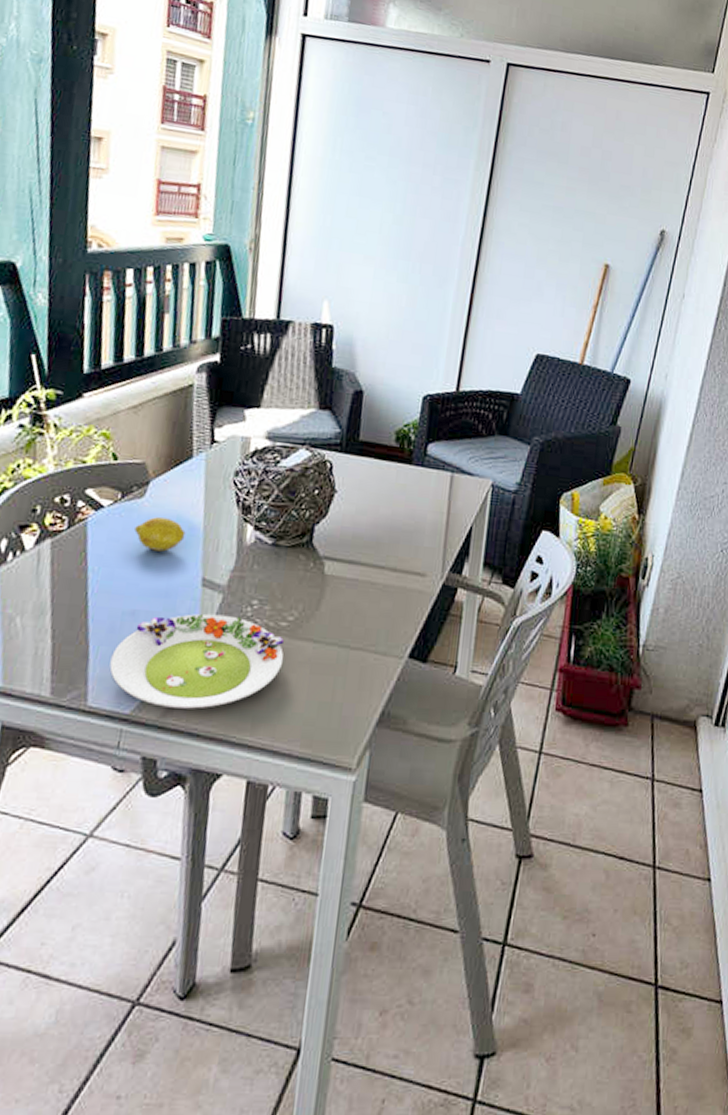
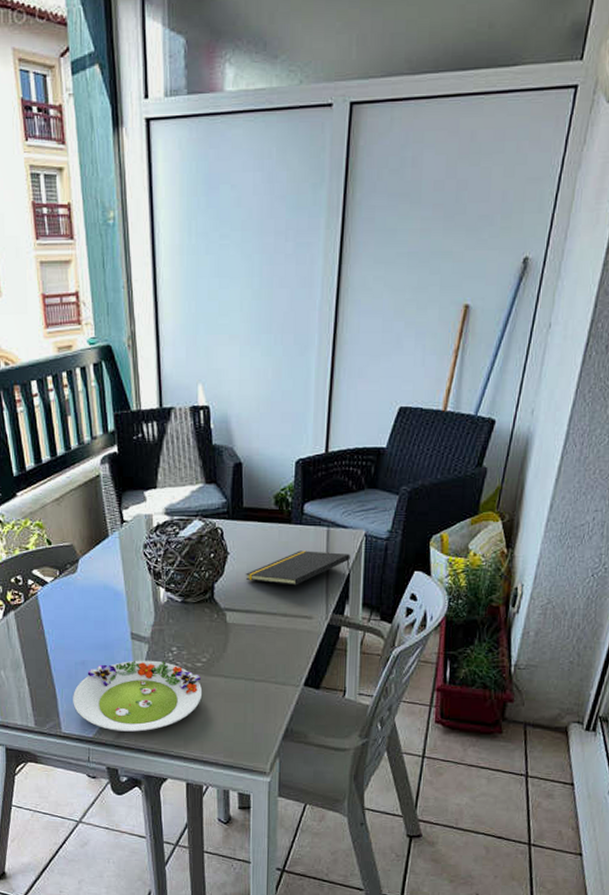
fruit: present [134,517,186,552] -> none [74,588,112,614]
notepad: none [352,495,474,536] -> present [245,550,350,586]

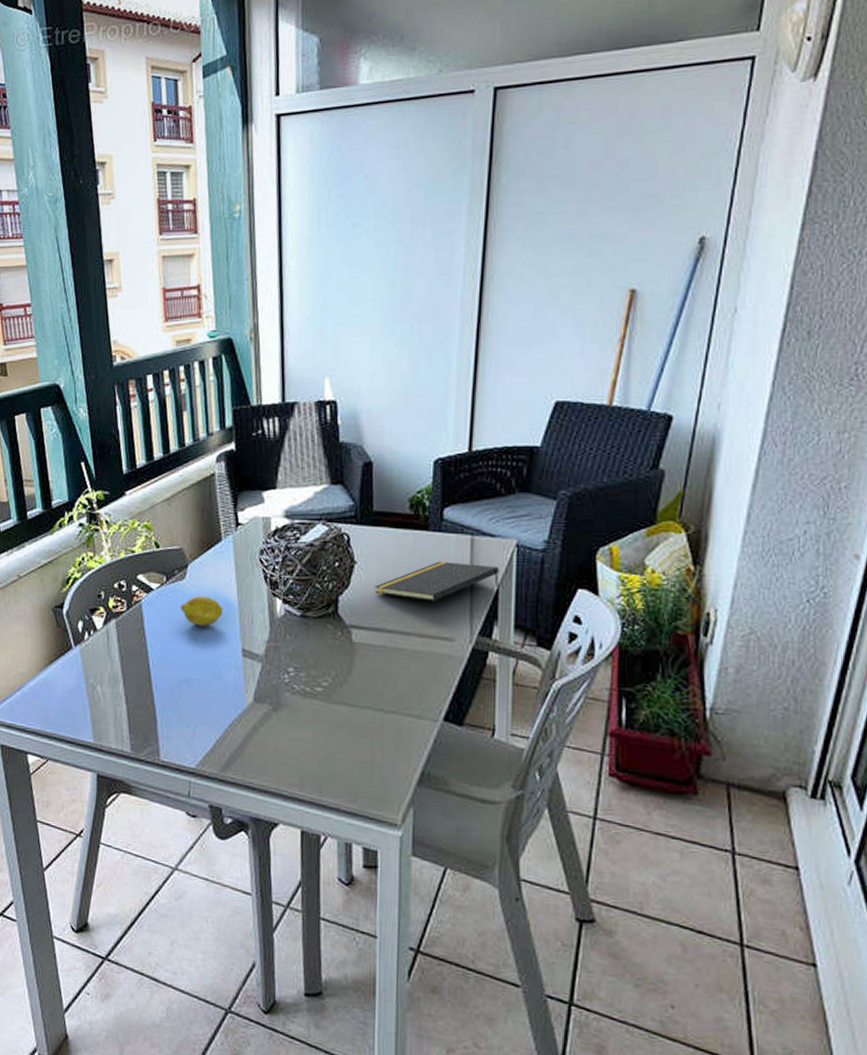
salad plate: present [73,660,203,732] -> none [174,680,323,765]
fruit: none [74,588,112,614] -> present [180,596,223,627]

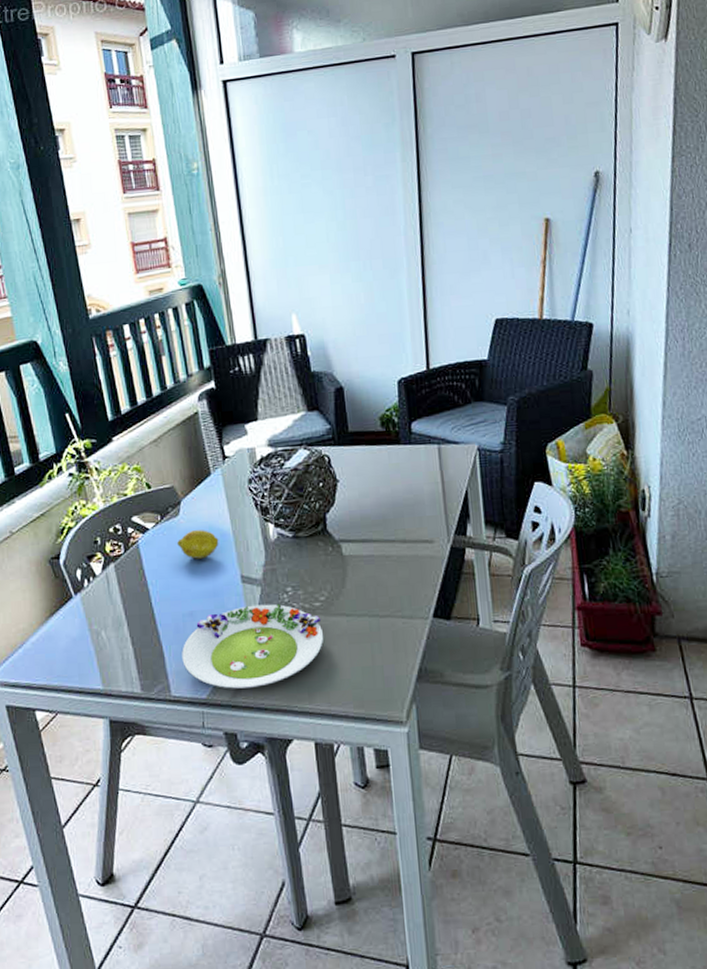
salad plate: none [174,680,323,765] -> present [182,603,324,689]
notepad: present [374,561,499,602] -> none [357,470,467,509]

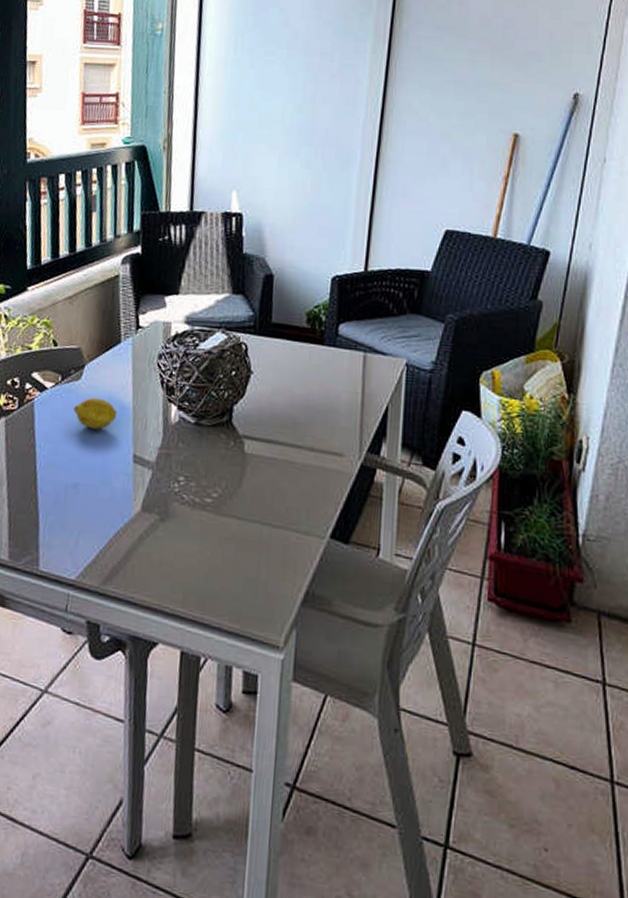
salad plate: present [182,603,324,689] -> none [57,488,210,579]

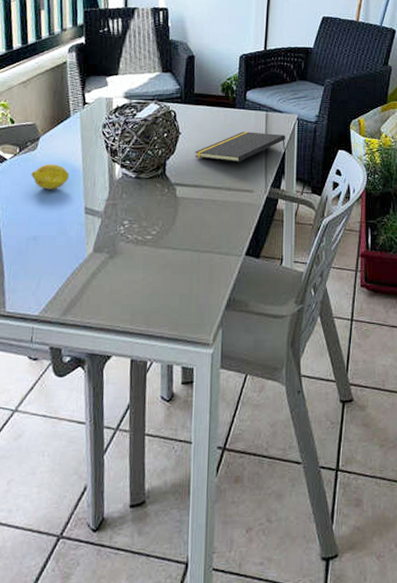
notepad: none [269,376,389,416] -> present [194,131,285,162]

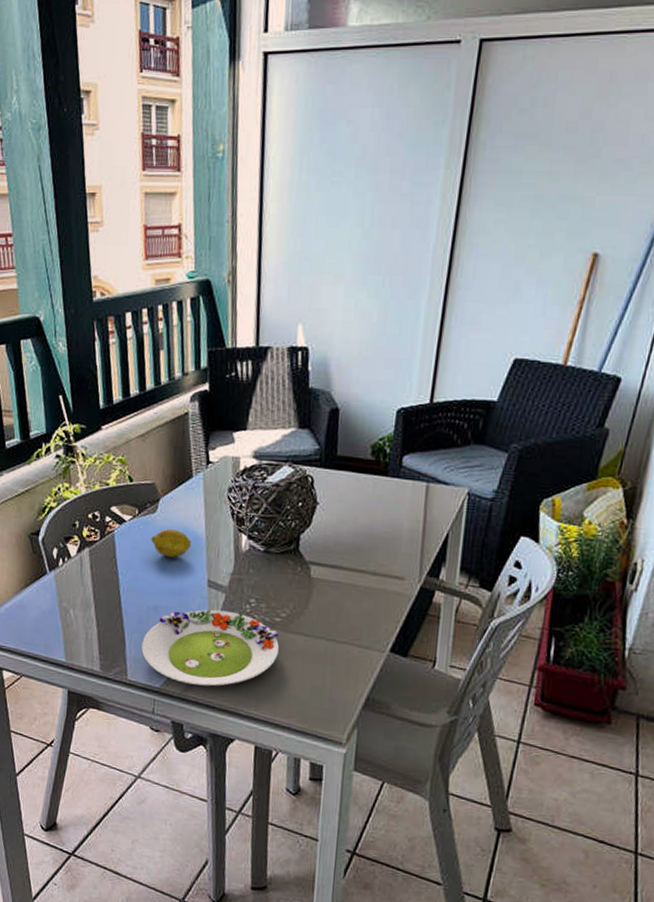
salad plate: none [20,234,151,308] -> present [141,609,280,687]
notepad: present [194,131,285,162] -> none [334,505,450,543]

